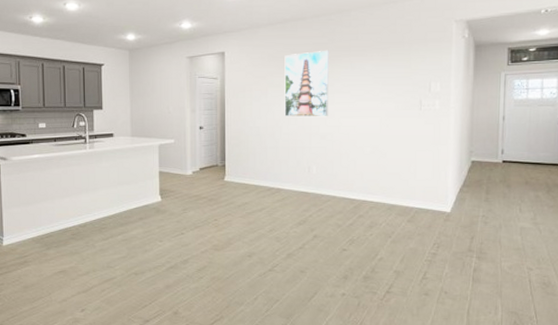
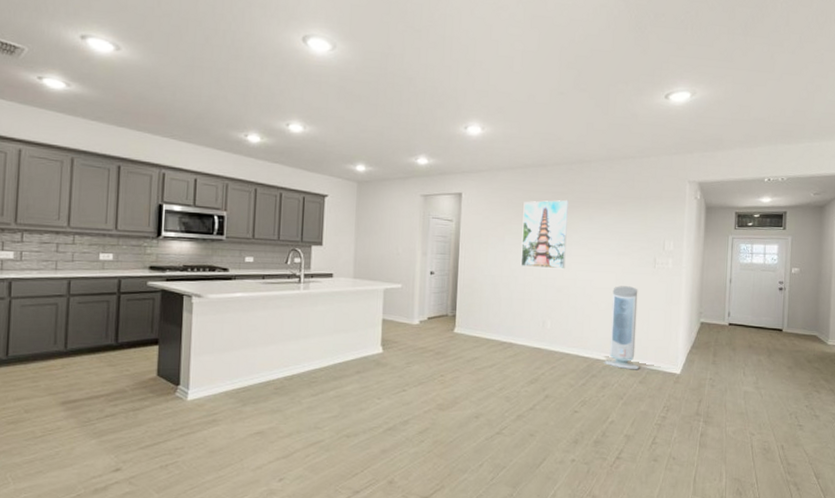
air purifier: none [370,129,408,210] -> present [603,286,640,370]

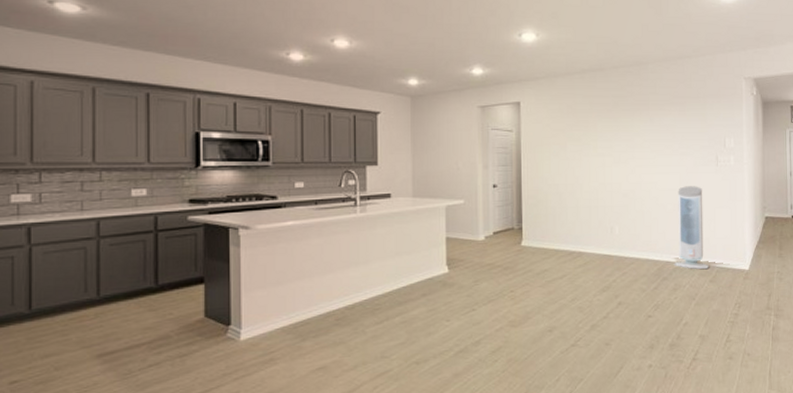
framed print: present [520,199,568,270] -> none [584,103,629,174]

